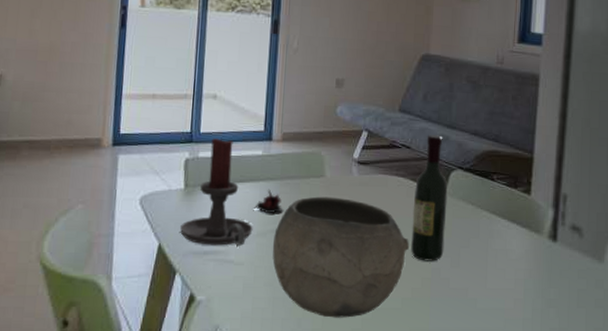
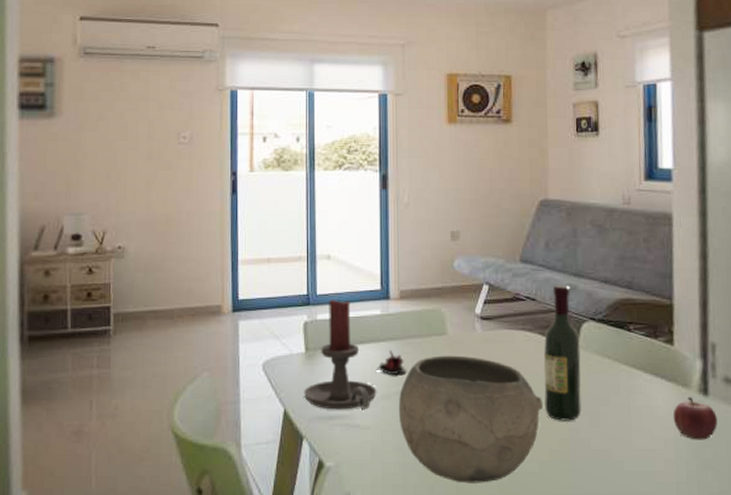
fruit: none [524,241,563,281] -> present [673,396,717,440]

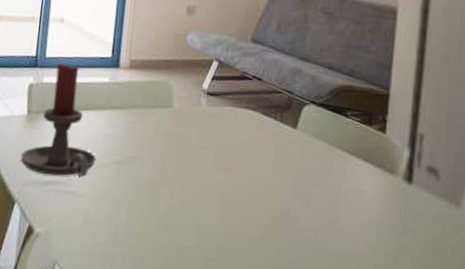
flower: present [375,349,408,376] -> none [97,118,130,144]
bowl: present [398,355,544,483] -> none [115,127,259,257]
wine bottle: present [543,285,582,421] -> none [259,67,300,200]
fruit: present [673,396,717,440] -> none [378,182,418,225]

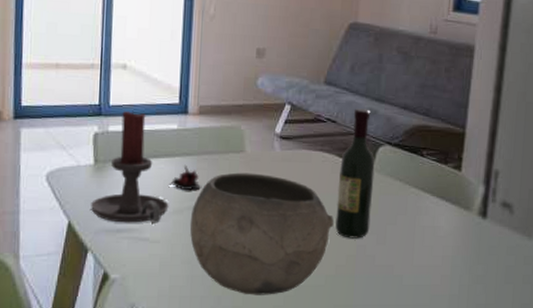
flower: none [97,118,130,144] -> present [169,164,202,191]
bowl: none [115,127,259,257] -> present [189,172,334,295]
wine bottle: none [259,67,300,200] -> present [335,108,375,239]

